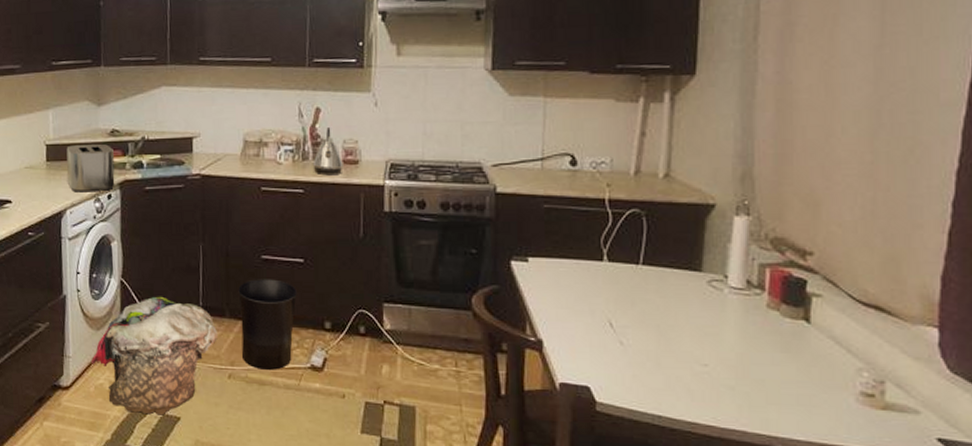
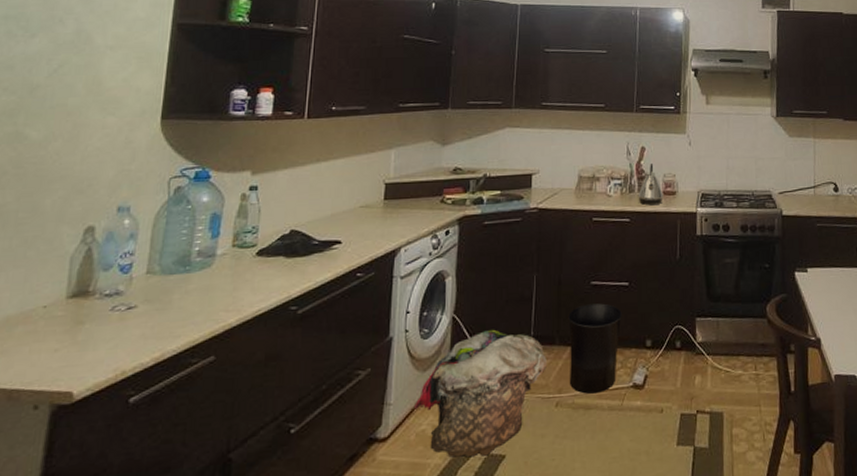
toaster: present [66,144,115,193] -> none [404,182,456,230]

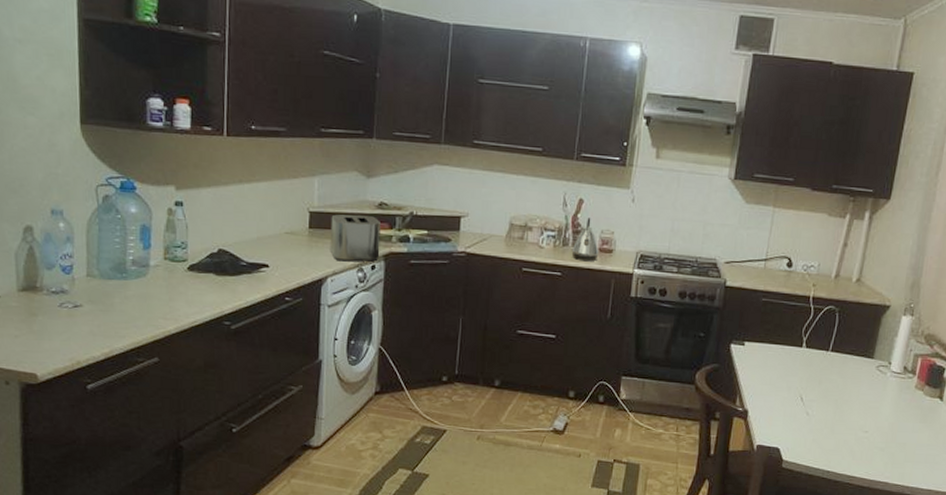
toaster: none [404,182,456,230] -> present [330,214,382,262]
laundry basket: present [413,329,548,458] -> none [343,364,471,473]
waste bin: present [568,303,622,394] -> none [492,351,547,433]

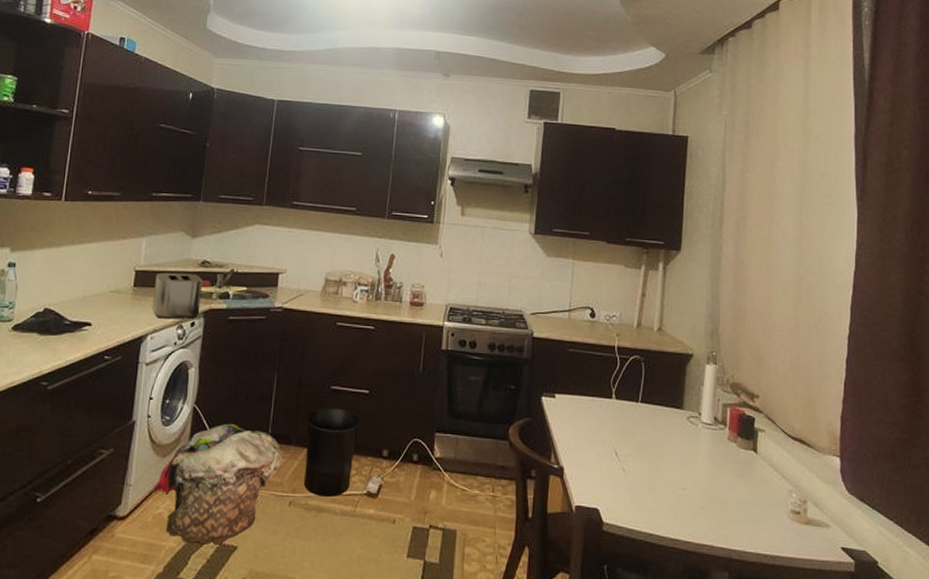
laundry basket: none [343,364,471,473] -> present [152,423,284,545]
waste bin: none [492,351,547,433] -> present [304,408,360,497]
kettle: present [571,218,599,262] -> none [384,272,410,315]

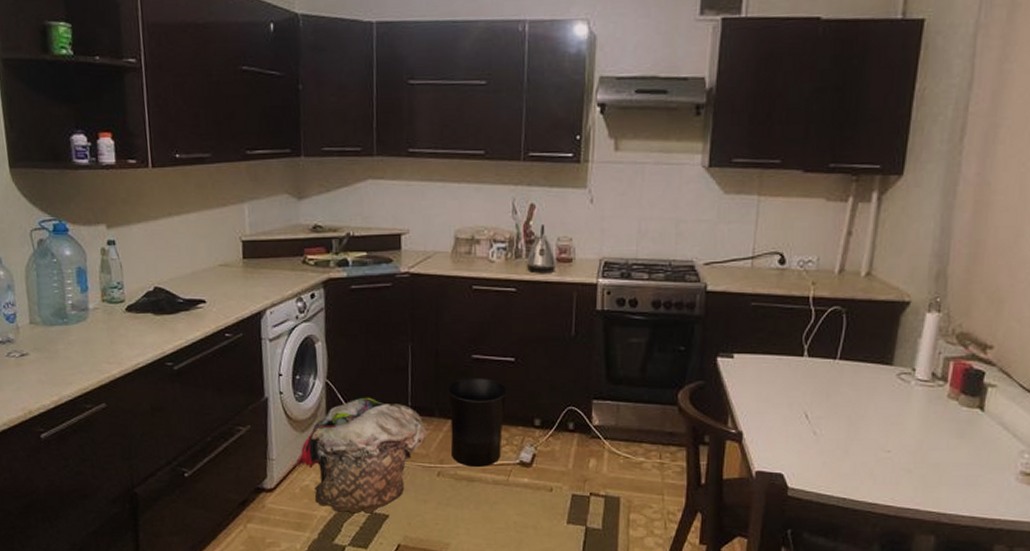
toaster: present [152,273,203,319] -> none [264,241,318,292]
kettle: none [384,272,410,315] -> present [526,225,557,274]

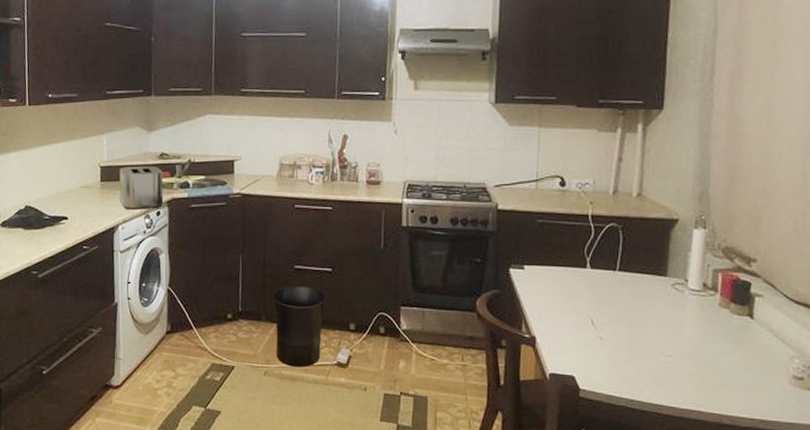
toaster: none [264,241,318,292] -> present [119,166,164,210]
laundry basket: present [295,397,428,514] -> none [139,303,256,410]
kettle: present [526,225,557,274] -> none [340,152,367,195]

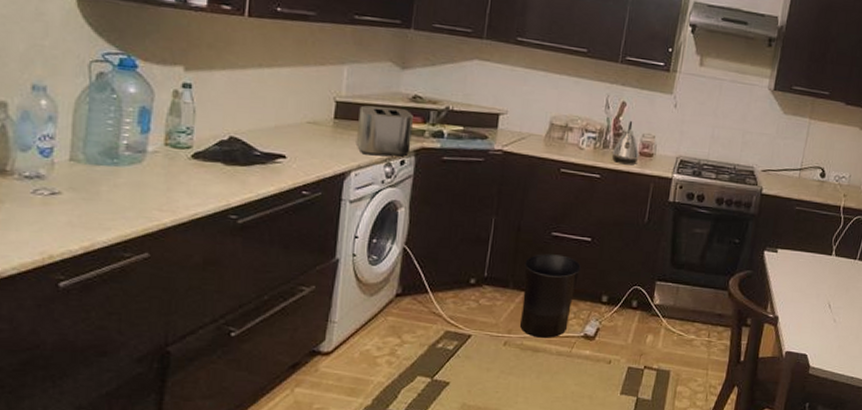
kettle: none [340,152,367,195] -> present [612,121,640,165]

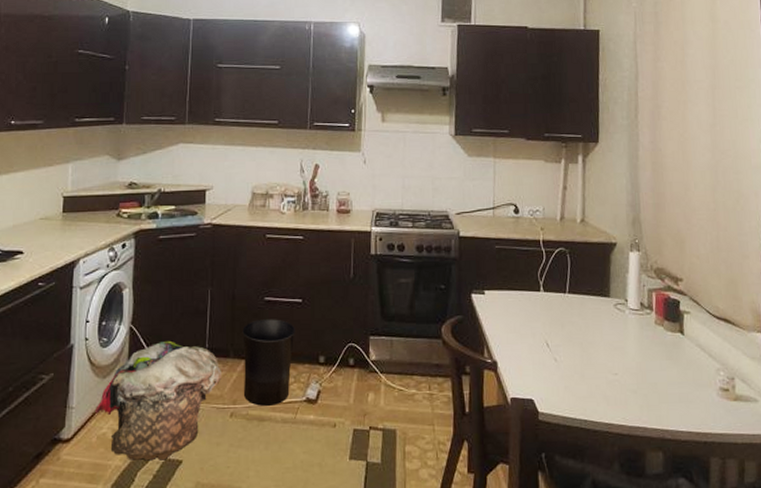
toaster: present [356,105,414,156] -> none [82,196,132,242]
laundry basket: none [358,265,500,381] -> present [94,340,223,461]
kettle: present [612,121,640,165] -> none [311,182,337,224]

